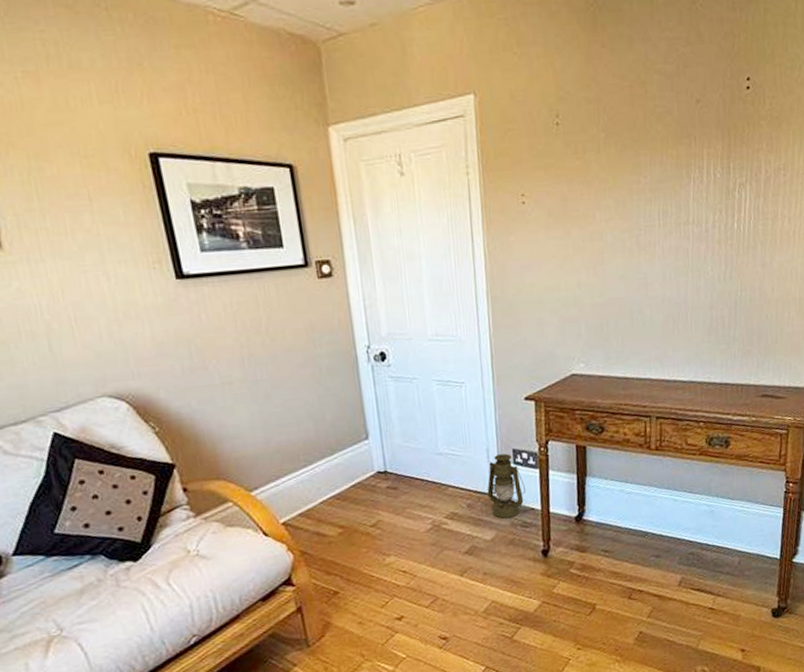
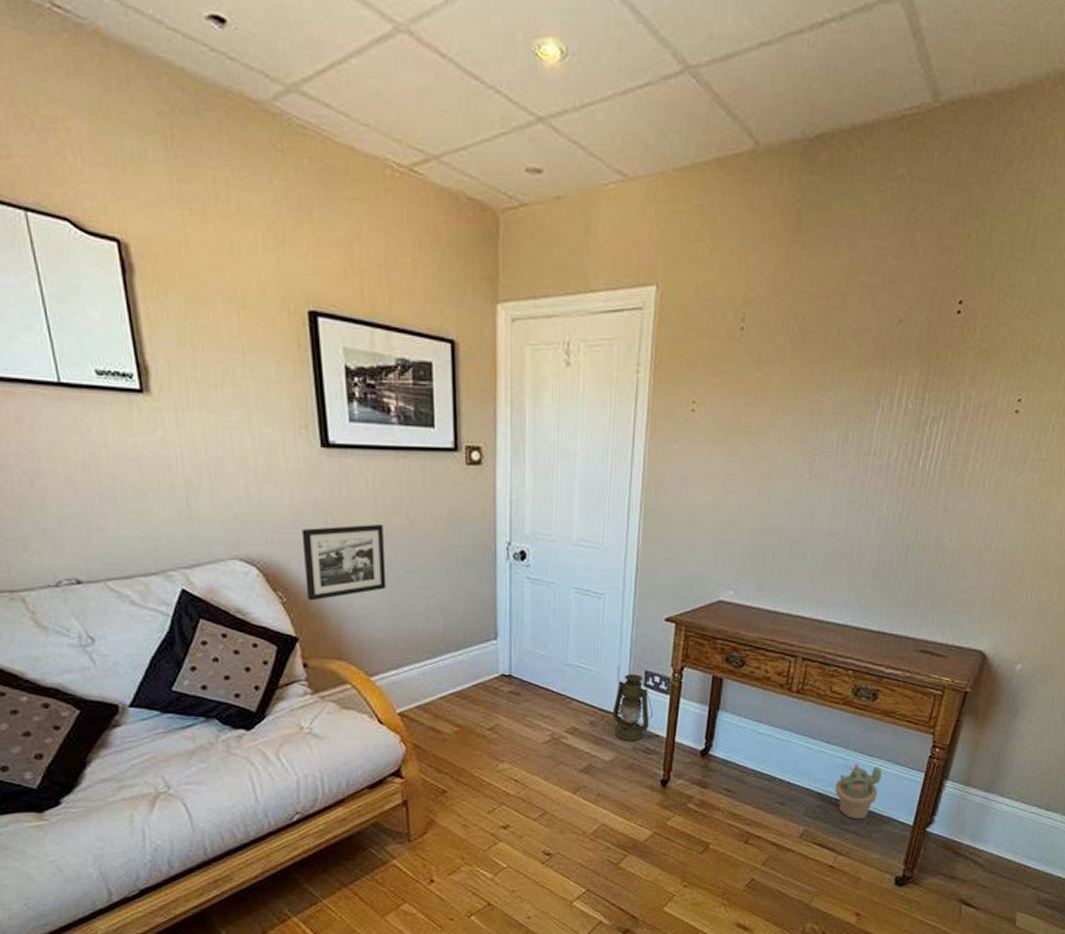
picture frame: none [166,344,256,427] -> present [302,523,386,601]
decorative plant: none [703,507,745,561] -> present [834,763,882,820]

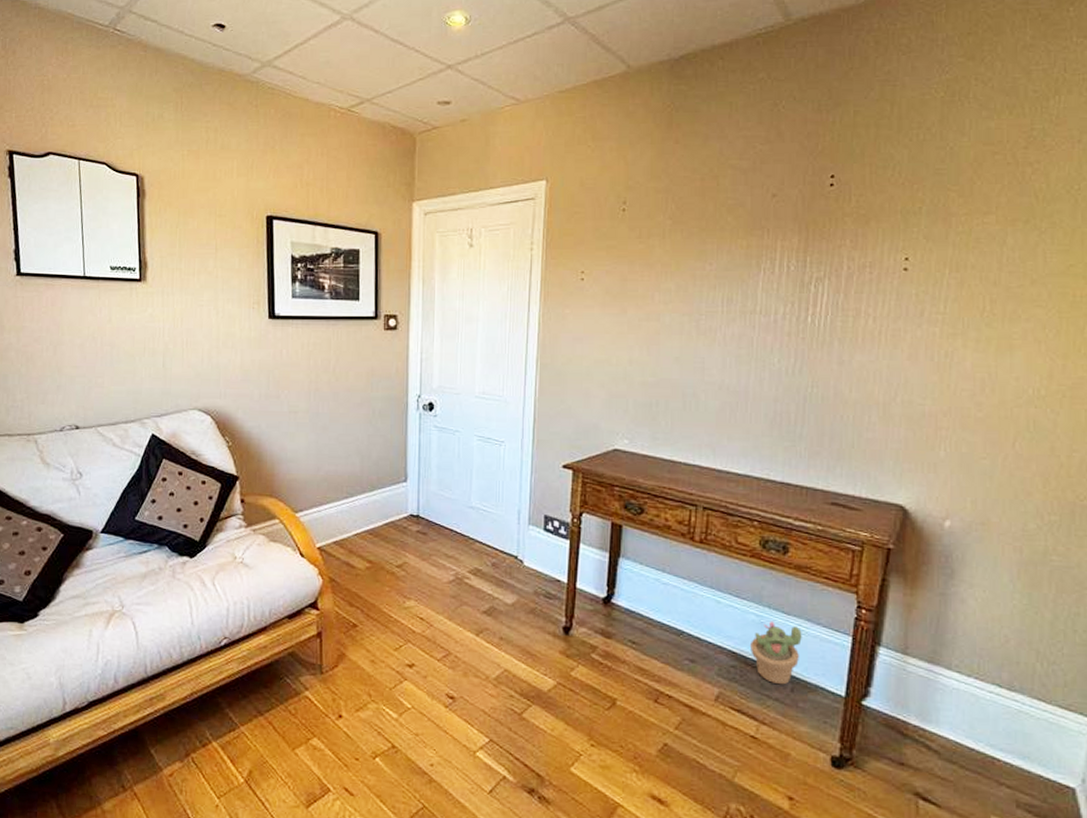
picture frame: present [302,523,386,601] -> none [248,380,314,445]
lantern: present [612,674,653,742] -> none [513,518,553,586]

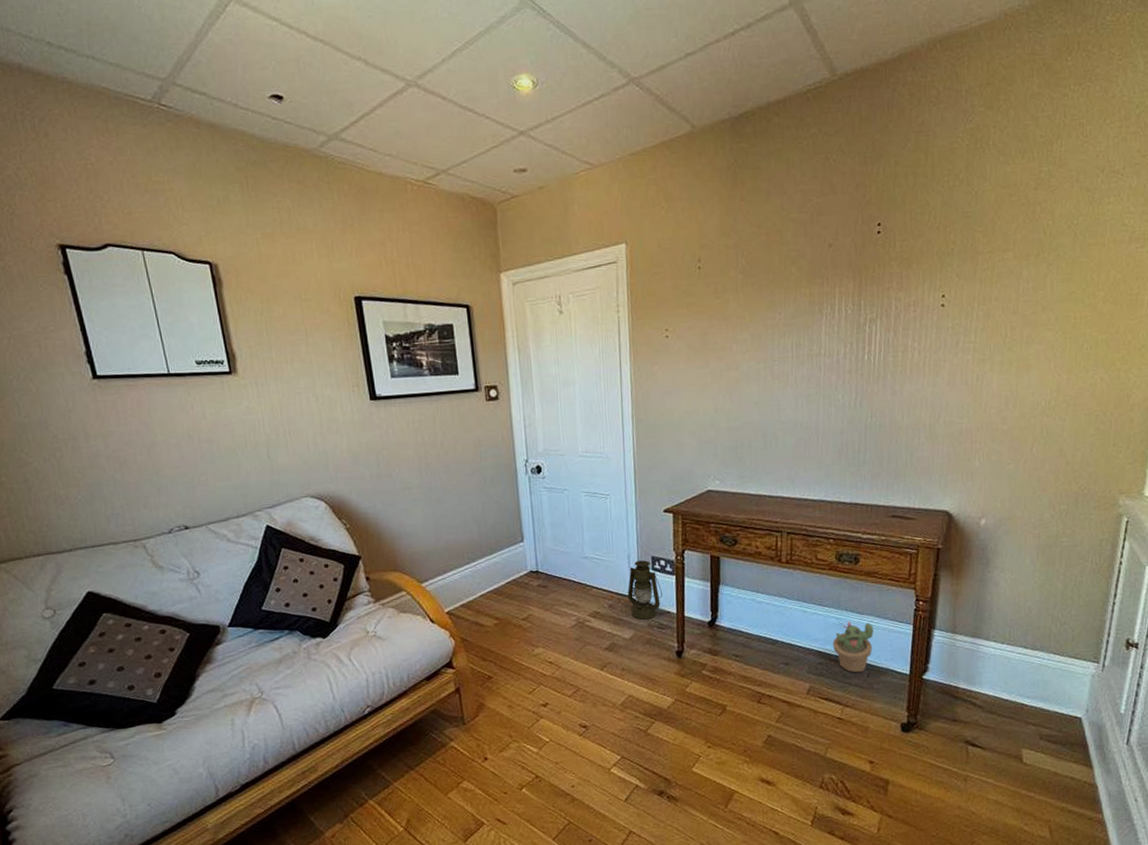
lantern: none [513,518,553,586] -> present [627,560,662,620]

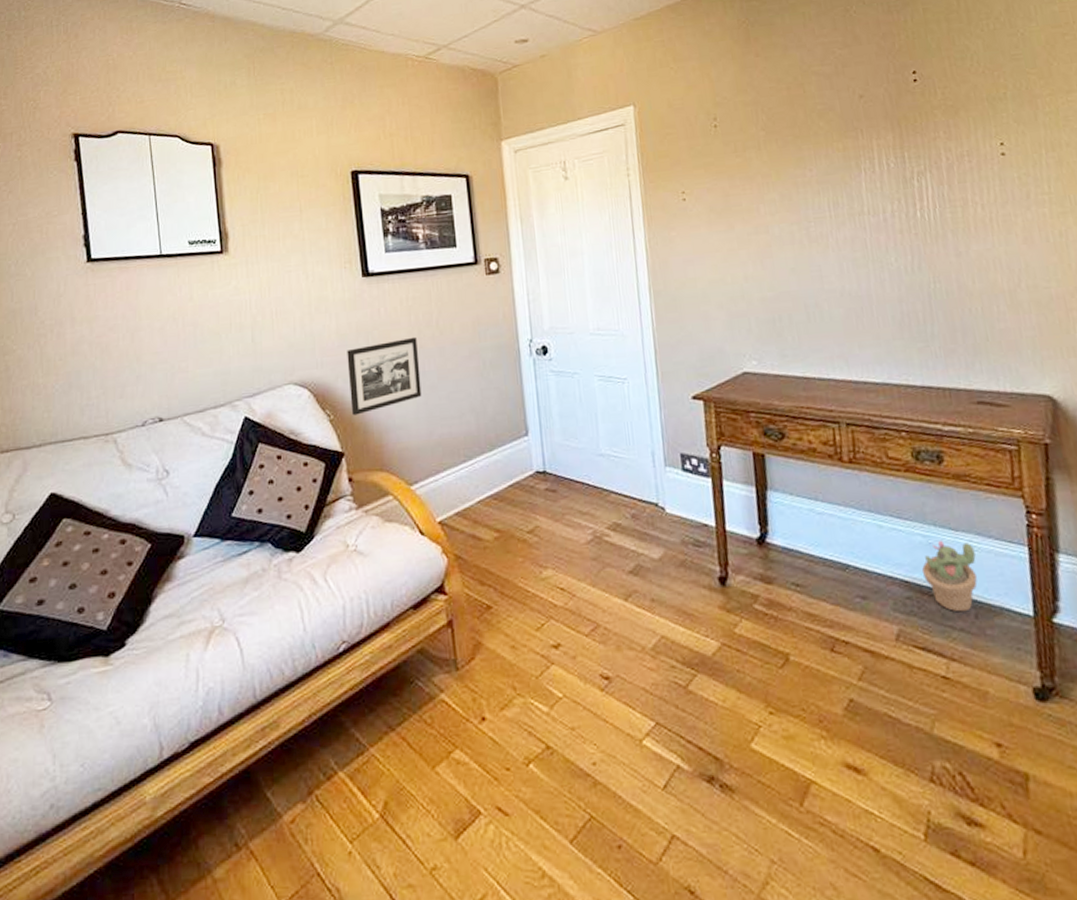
picture frame: none [359,456,429,525] -> present [347,336,422,416]
lantern: present [627,560,662,620] -> none [653,458,697,535]

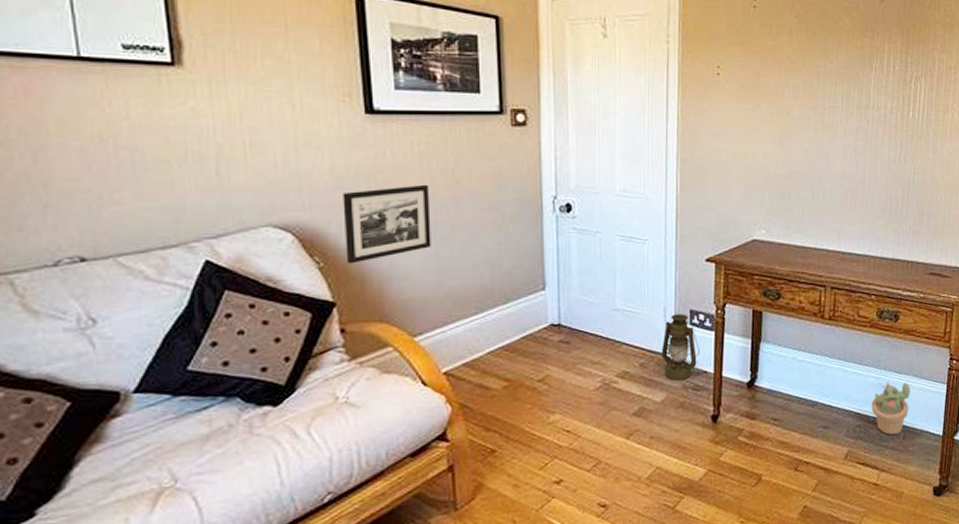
lantern: none [653,458,697,535] -> present [661,314,699,381]

